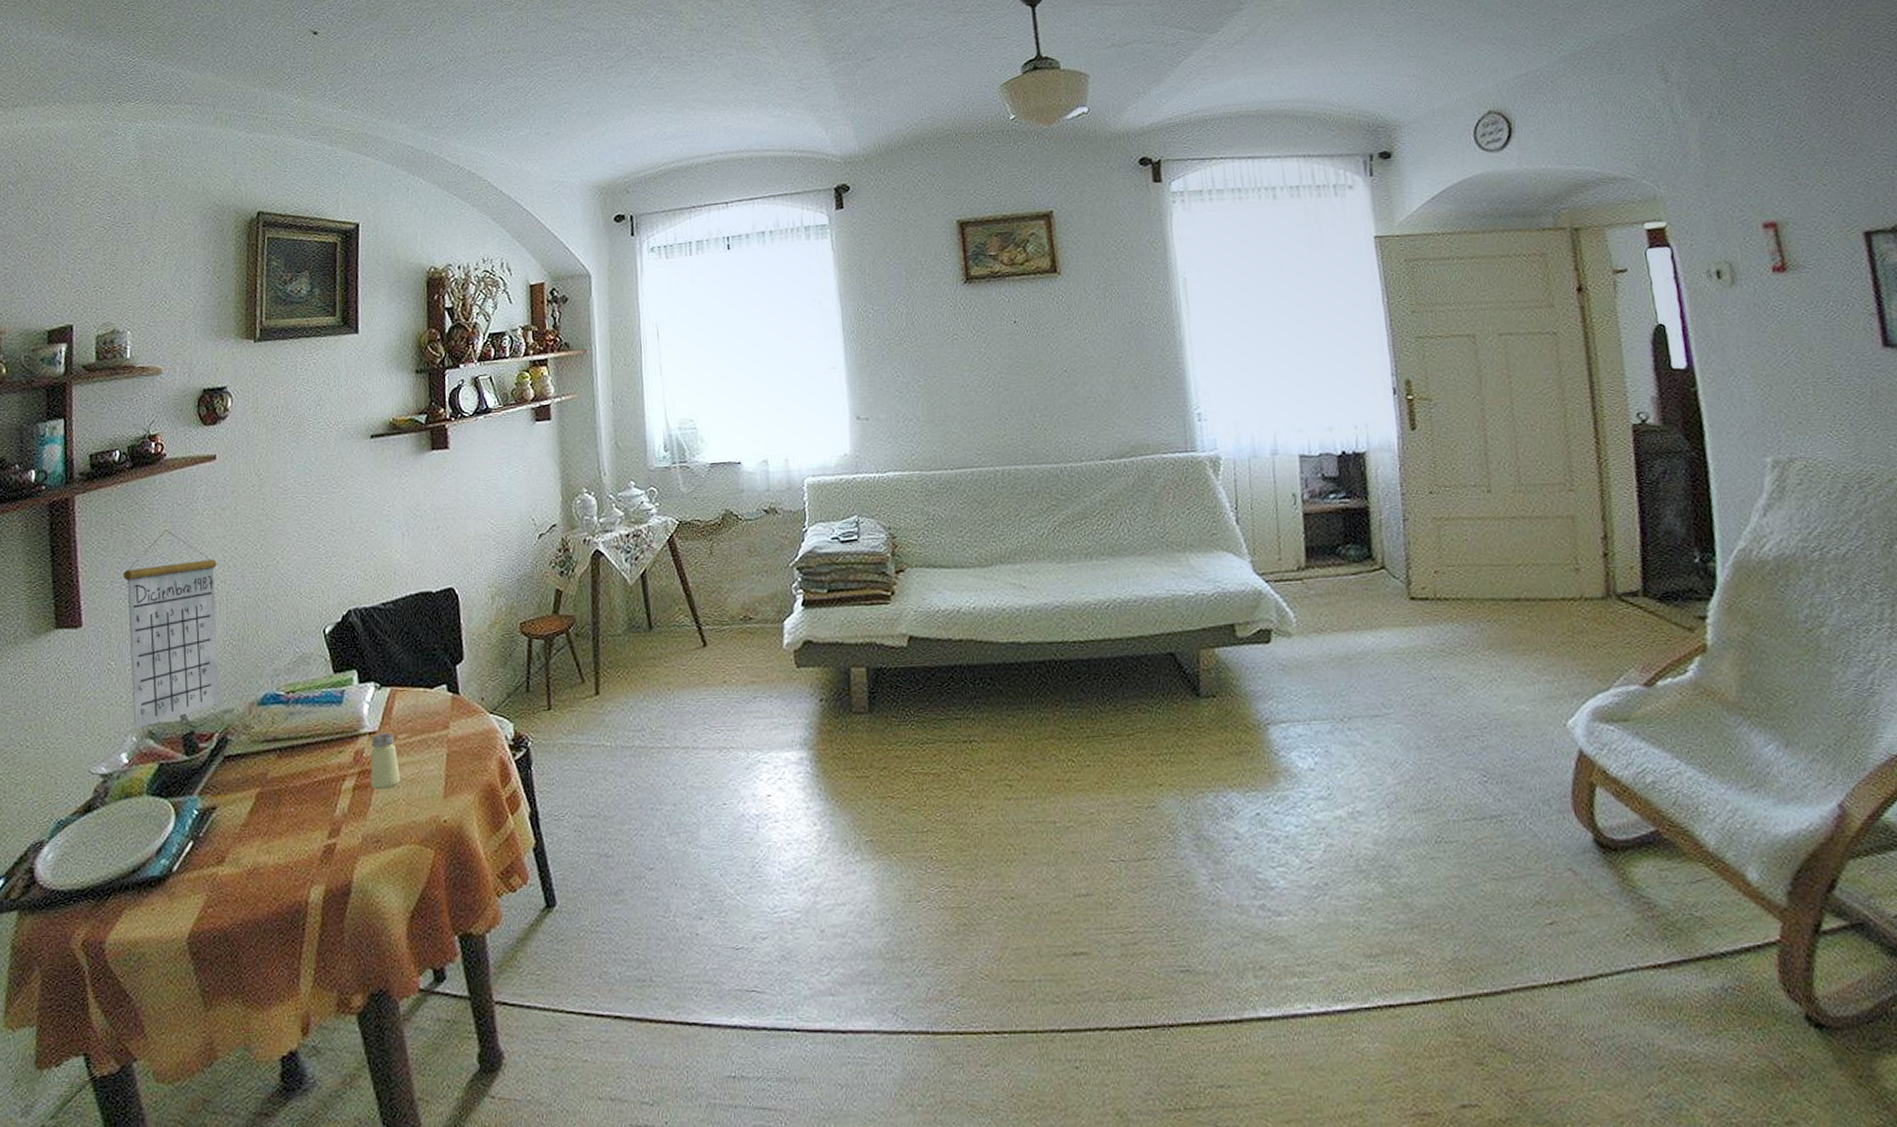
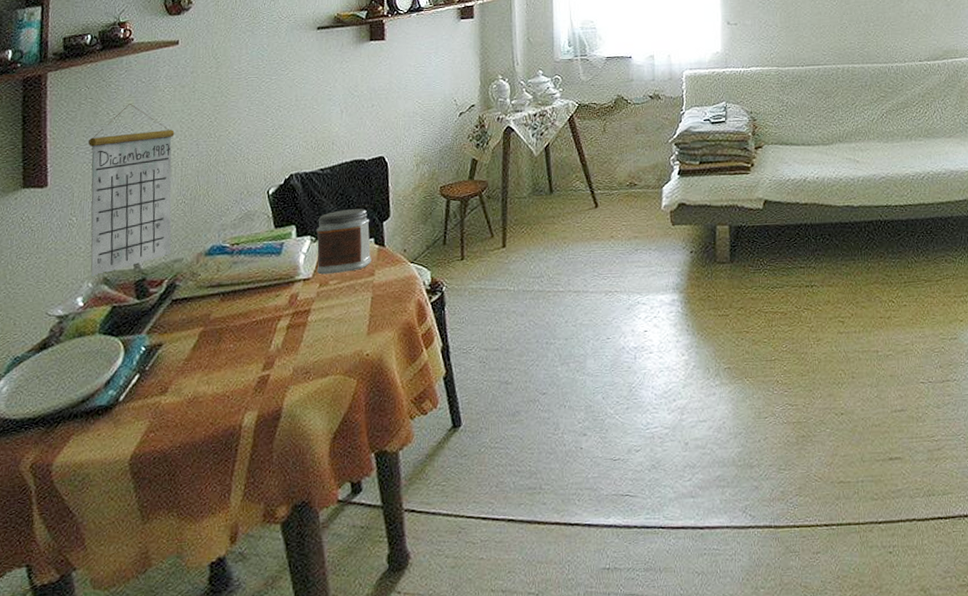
saltshaker: present [370,732,400,790] -> none [302,279,329,328]
jar: none [381,650,445,728] -> present [316,209,372,275]

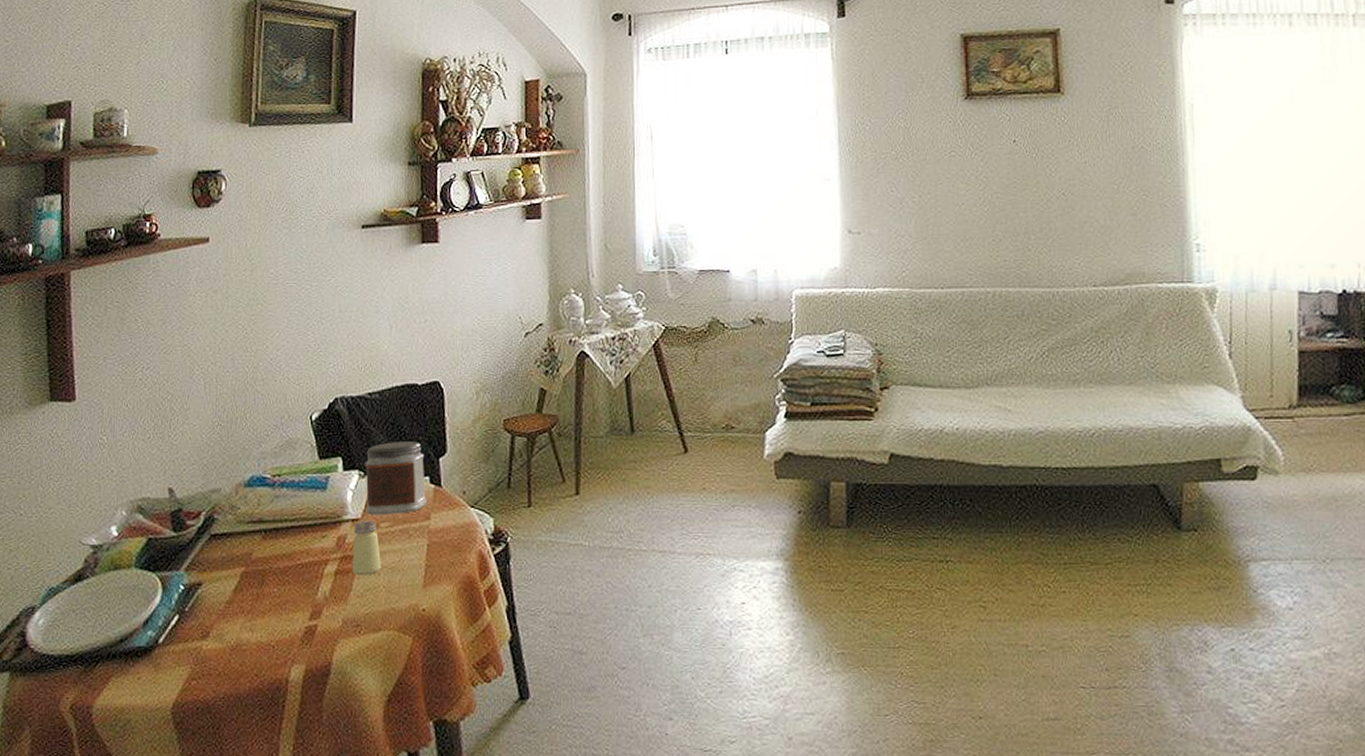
calendar: present [88,103,175,277] -> none [117,309,209,505]
saltshaker: none [302,279,329,328] -> present [352,520,381,576]

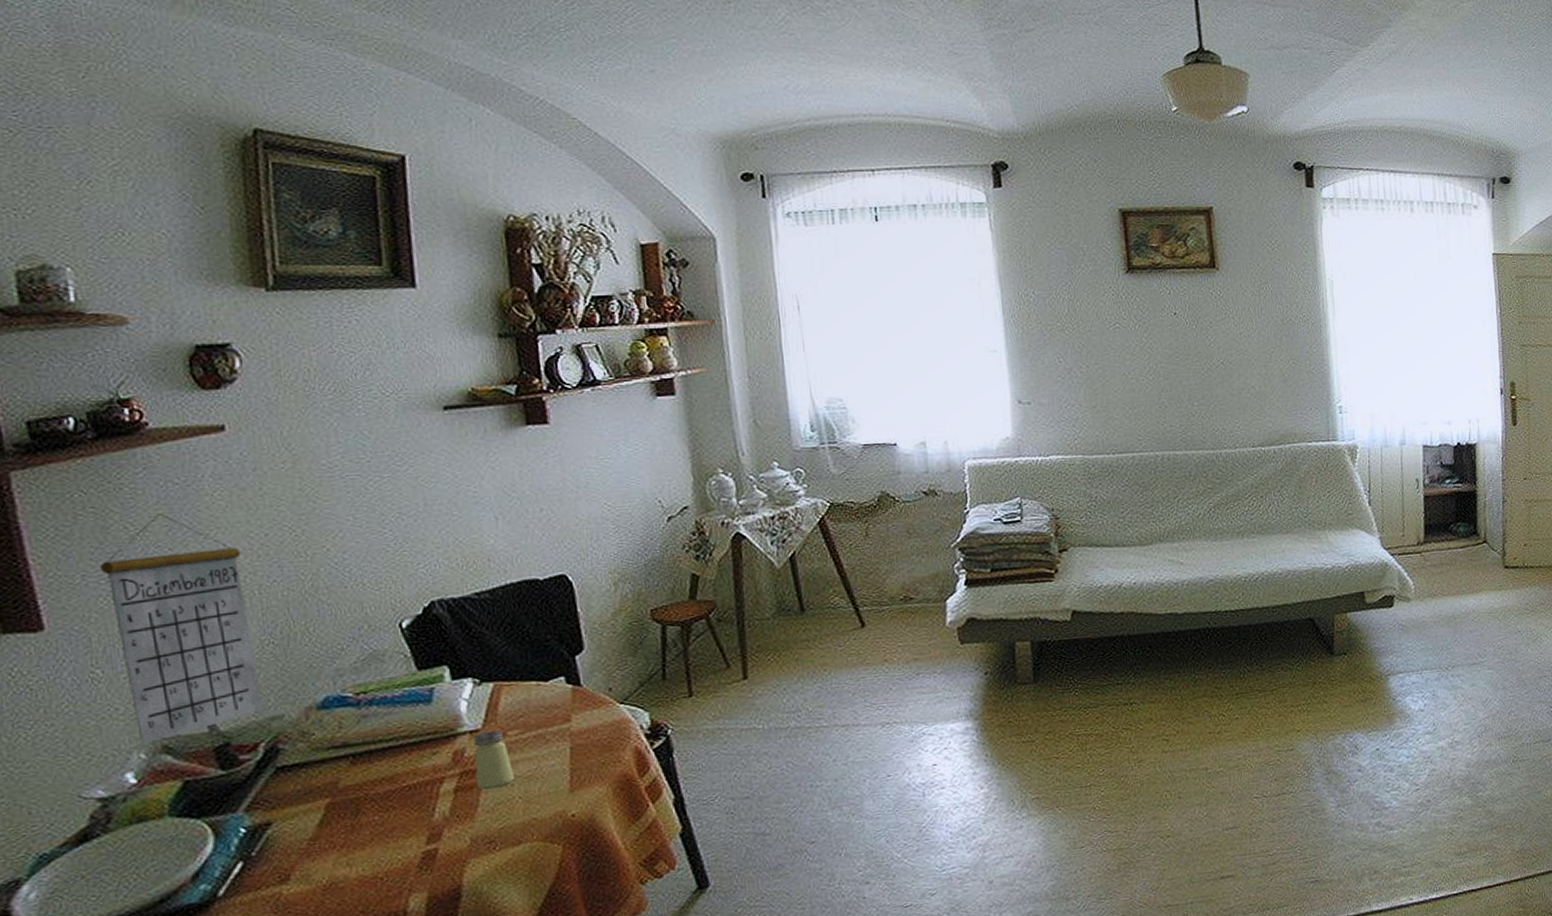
calendar: none [117,309,209,505] -> present [101,513,265,746]
jar: present [365,441,427,516] -> none [479,641,565,725]

